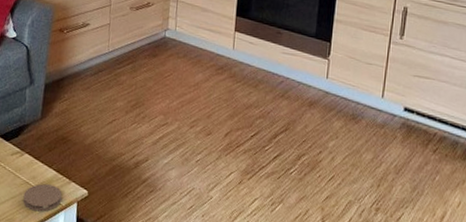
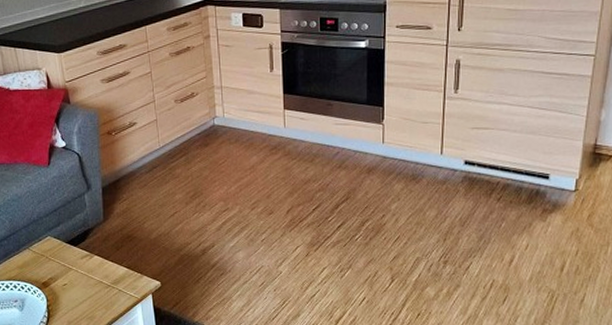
coaster: present [22,183,62,212] -> none [99,281,136,307]

